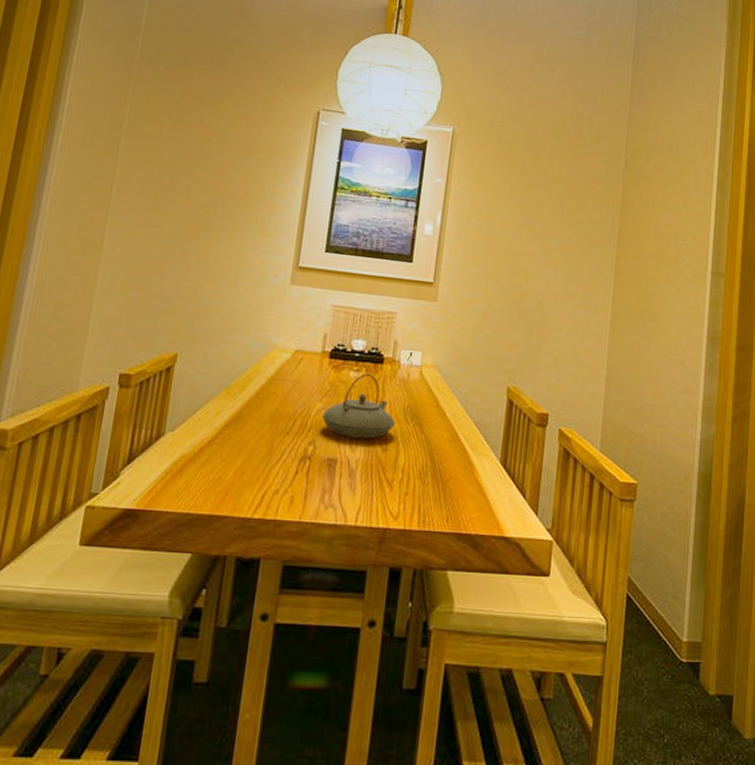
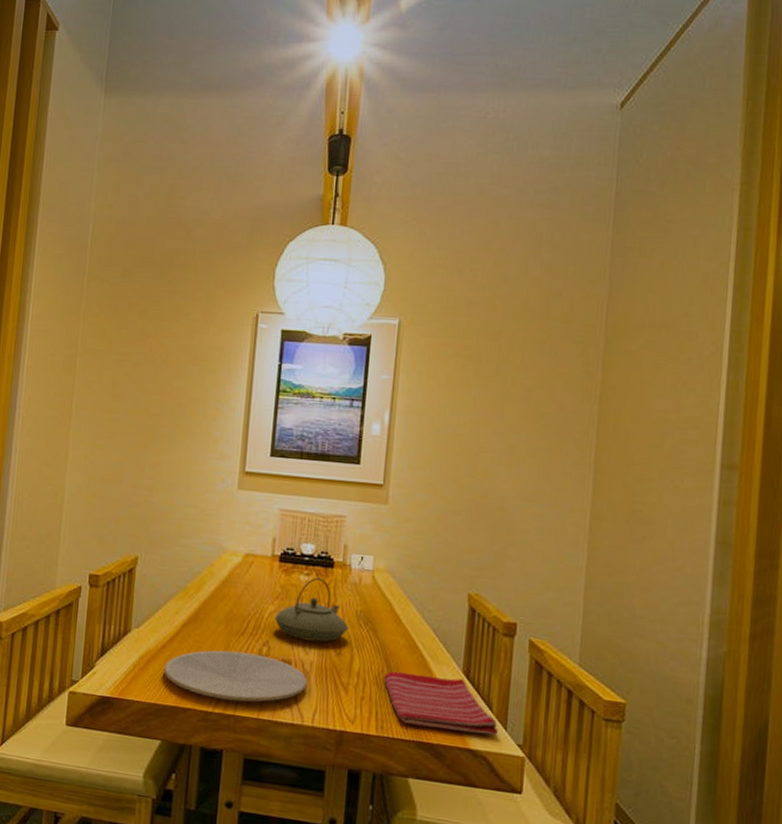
plate: none [199,451,353,505] -> present [164,650,307,702]
dish towel: none [427,465,530,522] -> present [384,671,498,736]

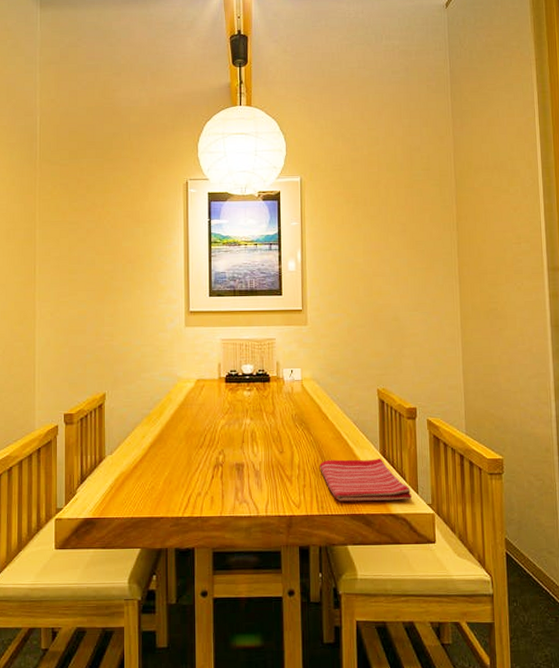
plate: present [164,650,307,702] -> none [137,462,259,505]
teapot: present [275,578,349,642] -> none [227,392,287,445]

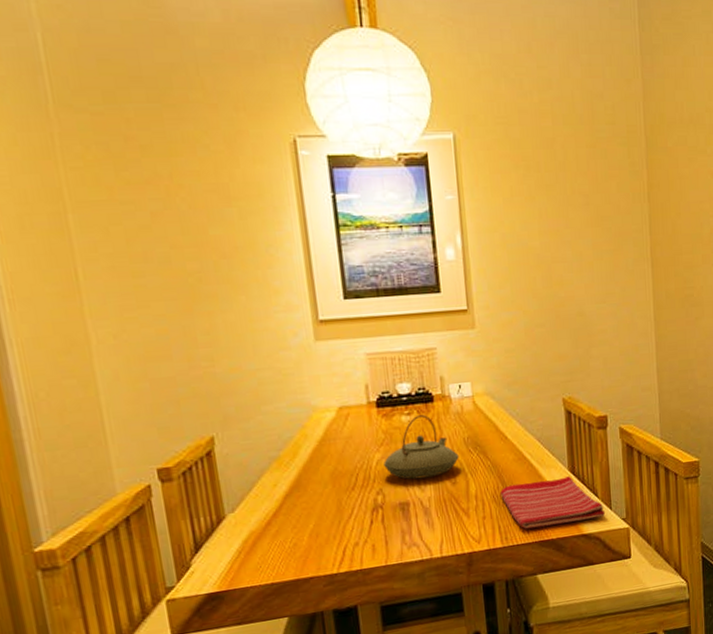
teapot: none [227,392,287,445] -> present [384,415,459,480]

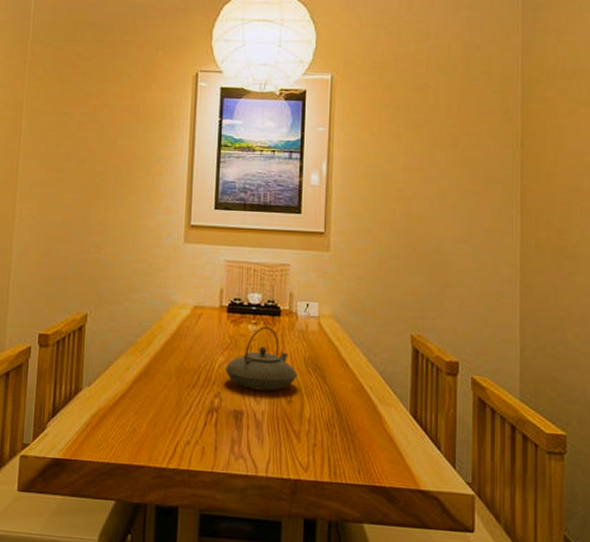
dish towel: present [500,476,605,529] -> none [335,416,447,475]

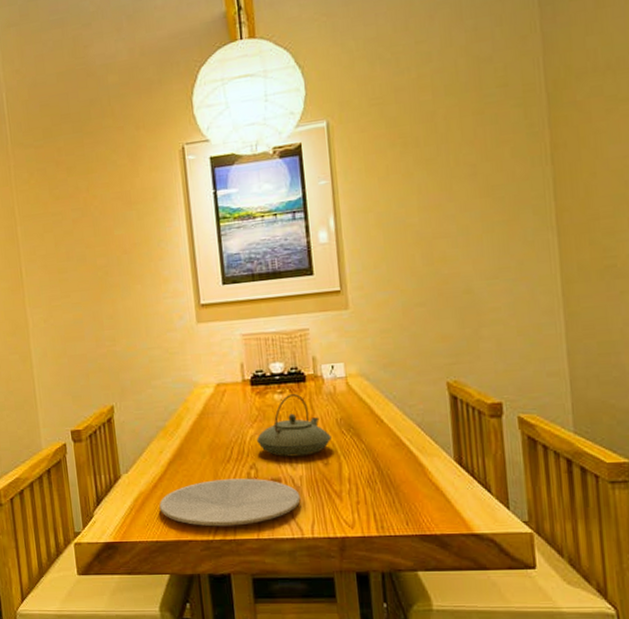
plate: none [116,404,260,456] -> present [159,478,301,527]

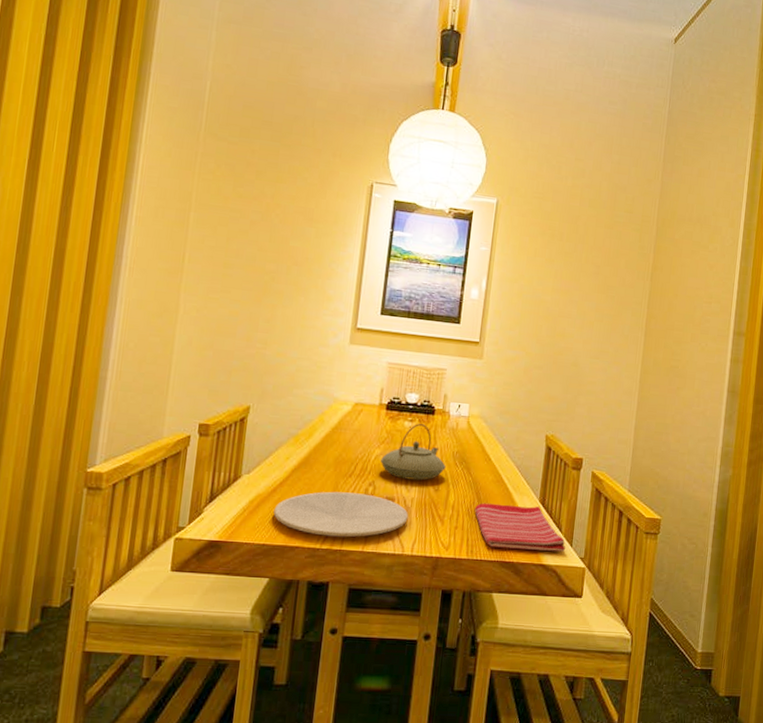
dish towel: none [376,467,501,520] -> present [475,503,565,552]

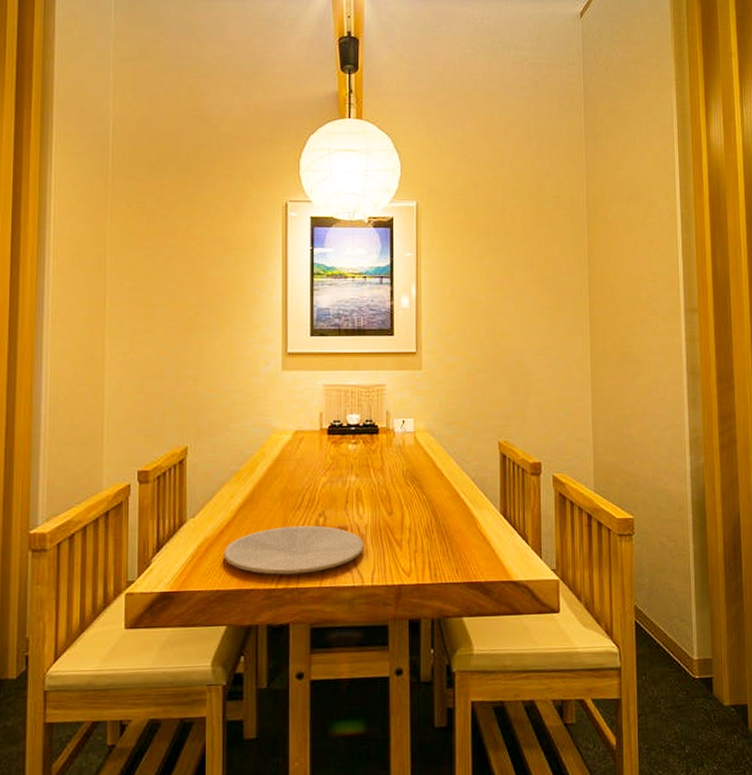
teapot: present [381,424,446,481] -> none [328,445,397,506]
dish towel: present [475,503,565,552] -> none [433,519,534,568]

